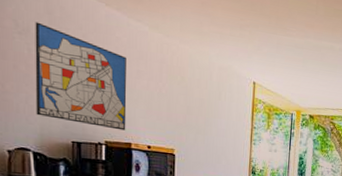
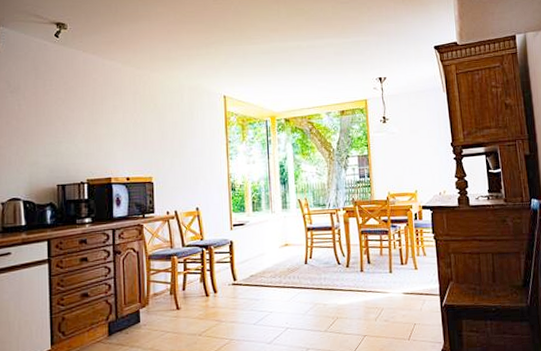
wall art: present [35,21,127,131] -> none [24,79,106,167]

